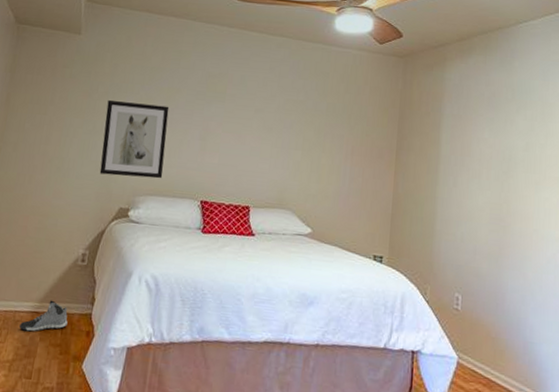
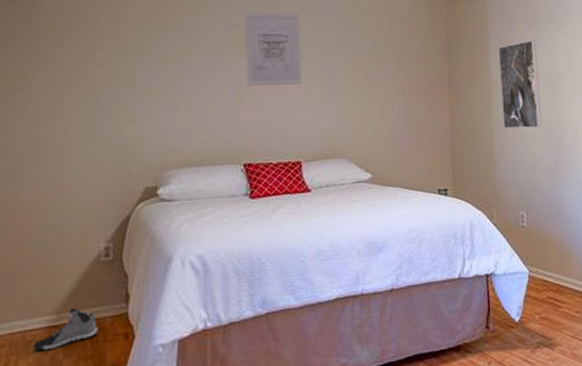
wall art: present [99,99,170,179] -> none [111,65,194,153]
wall art: none [213,65,265,136] -> present [244,12,302,87]
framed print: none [447,119,493,210] -> present [498,40,543,129]

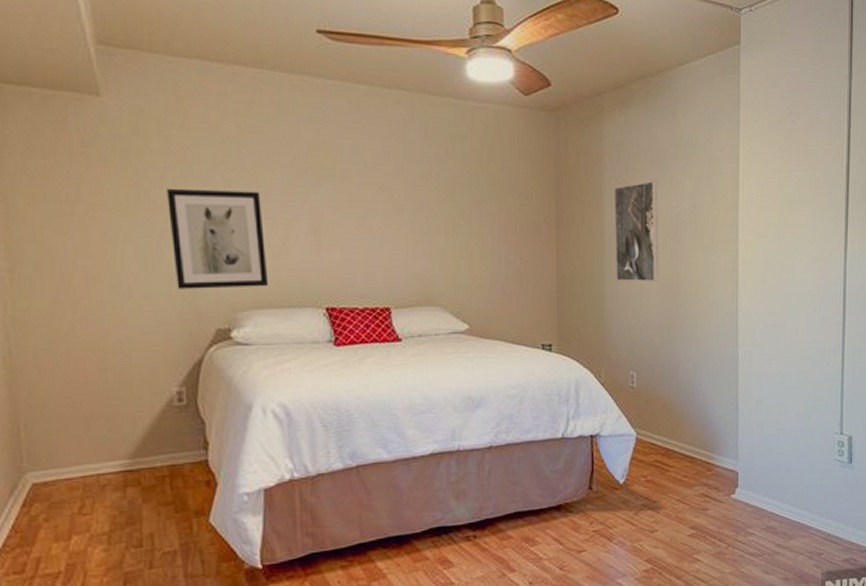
sneaker: present [33,308,98,352] -> none [109,453,177,495]
wall art: none [111,65,194,153] -> present [167,188,269,289]
wall art: present [244,12,302,87] -> none [319,132,389,222]

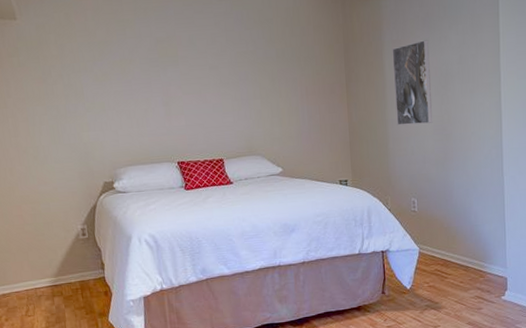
wall art: present [167,188,269,289] -> none [64,78,137,155]

